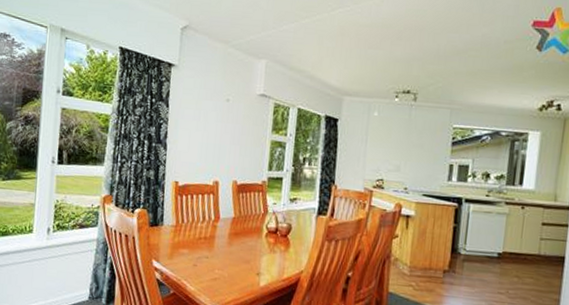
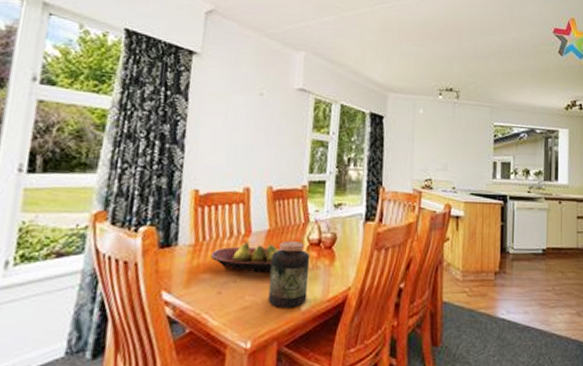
fruit bowl: none [188,226,244,253] -> present [211,241,282,272]
jar: none [233,227,269,284] -> present [267,240,311,308]

